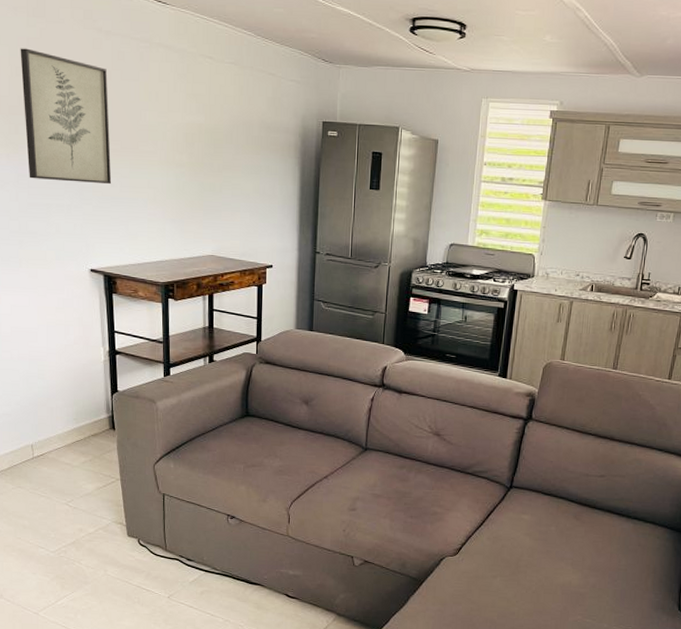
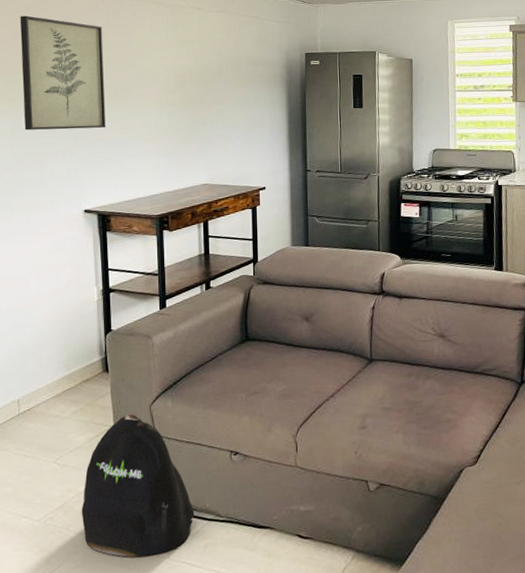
backpack: none [91,470,193,594] -> present [81,413,195,557]

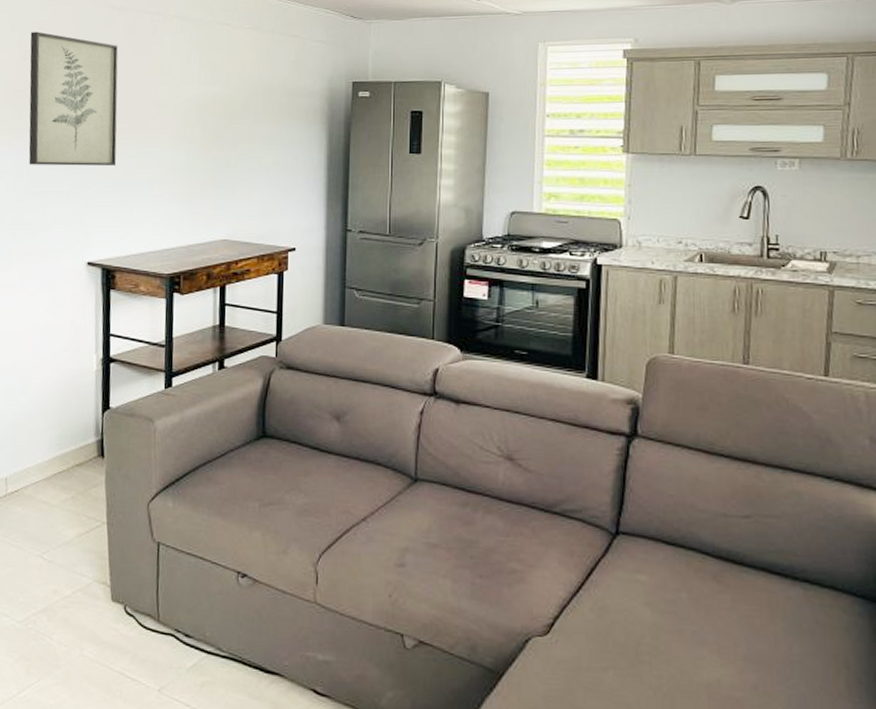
backpack: present [81,413,195,557] -> none [66,510,192,685]

